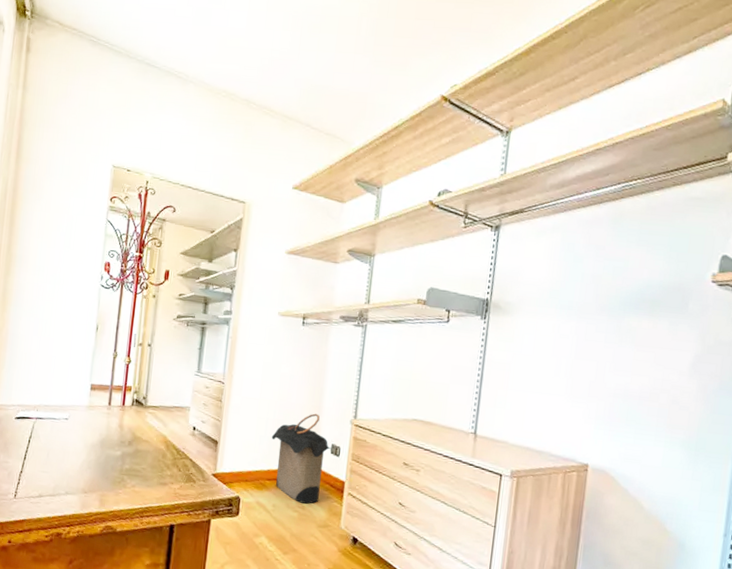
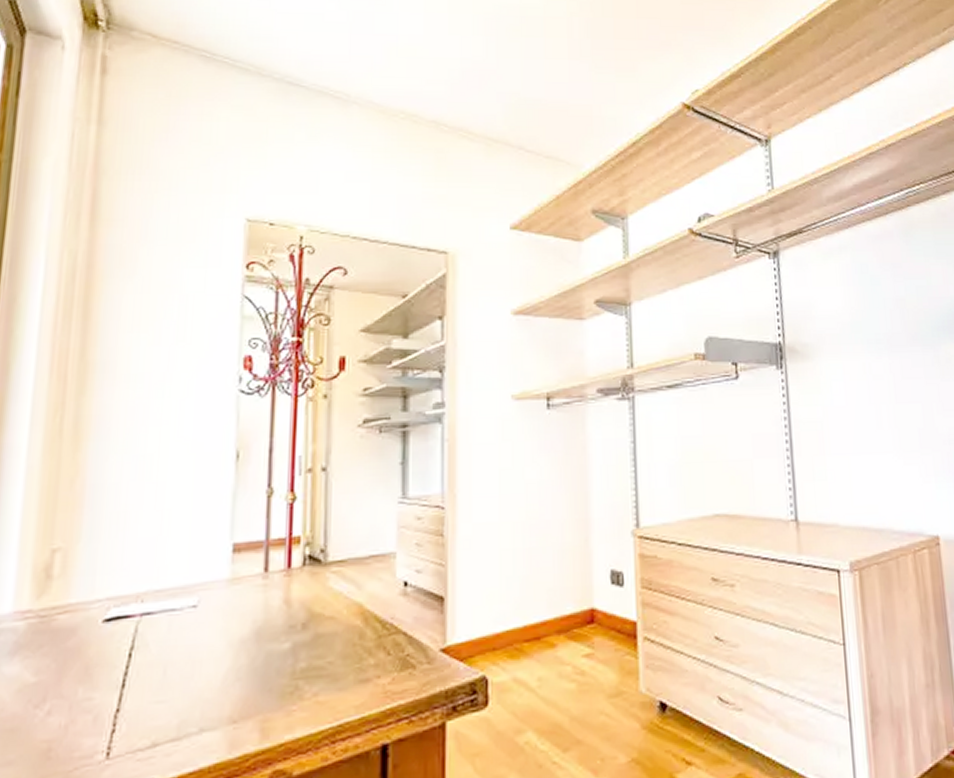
laundry hamper: present [271,413,331,504] -> none [523,530,611,667]

